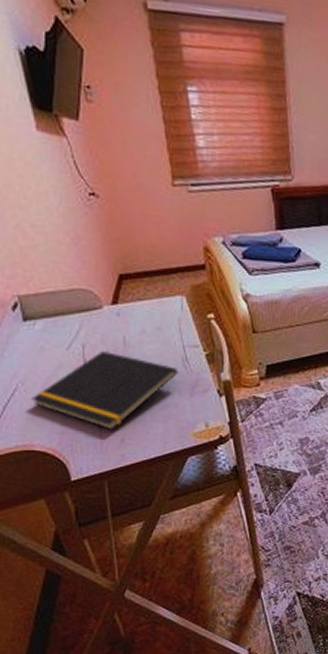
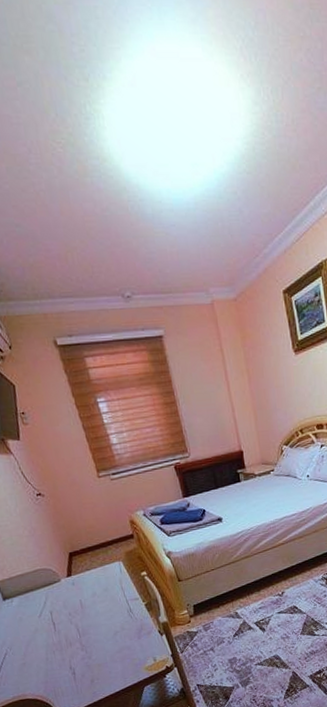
notepad: present [30,351,179,431] -> none [18,614,127,675]

